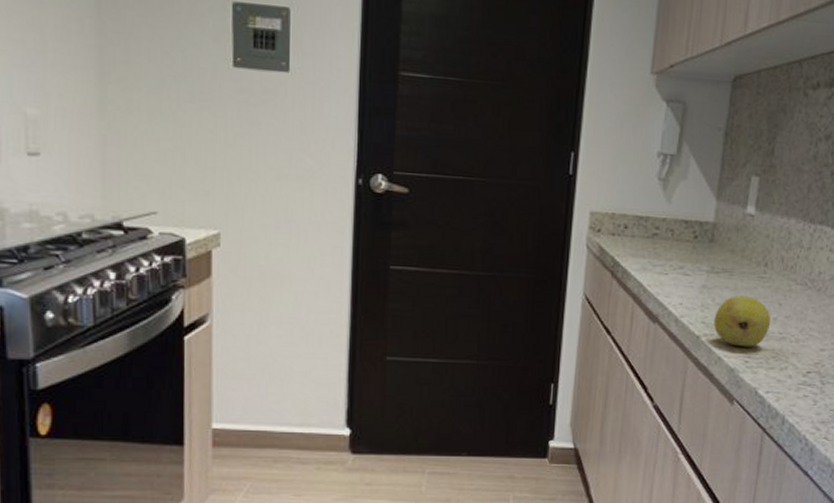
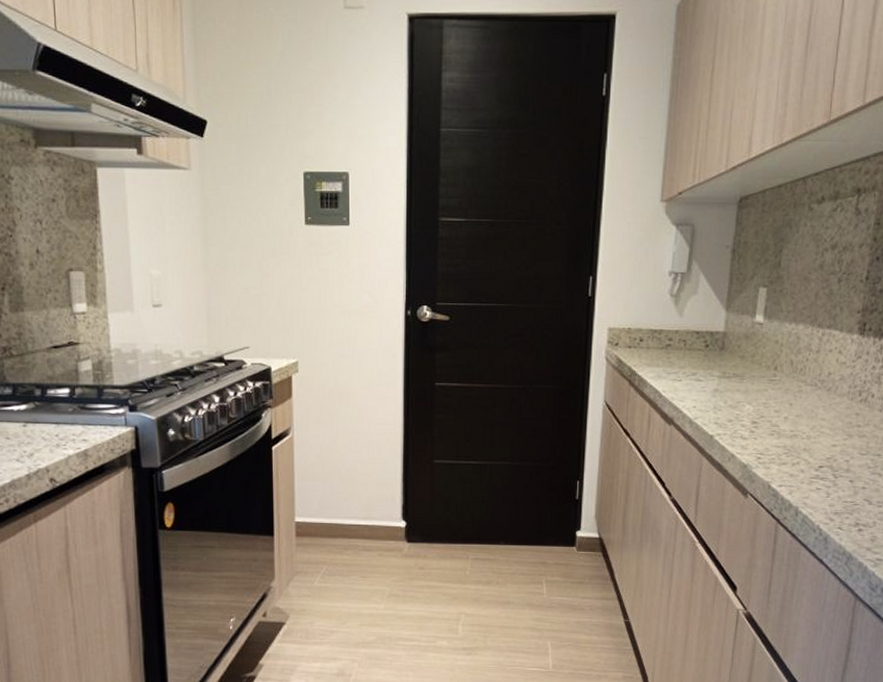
fruit: present [713,296,771,347] -> none [726,398,782,445]

